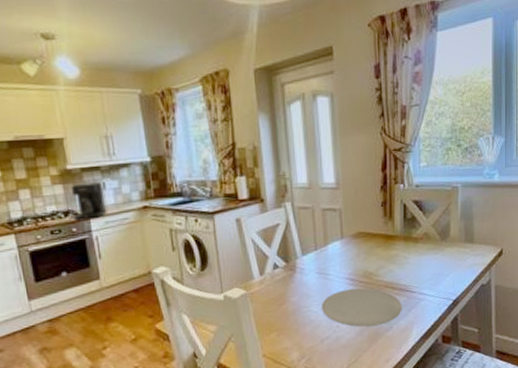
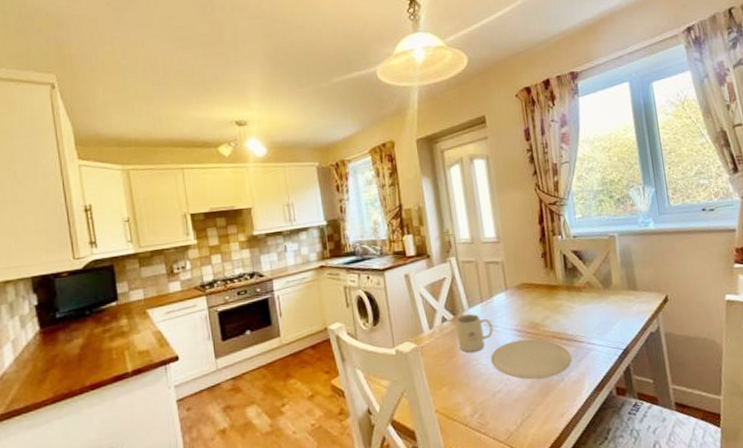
coffee maker: present [71,182,107,220] -> none [256,245,288,281]
mug: none [288,262,326,300] -> present [455,314,493,352]

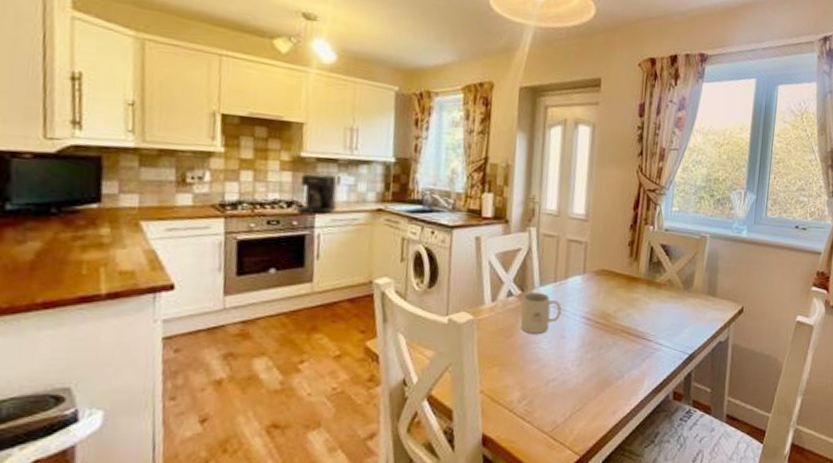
coffee maker: none [256,245,288,281] -> present [297,173,337,214]
plate: present [491,339,572,380] -> none [552,328,637,372]

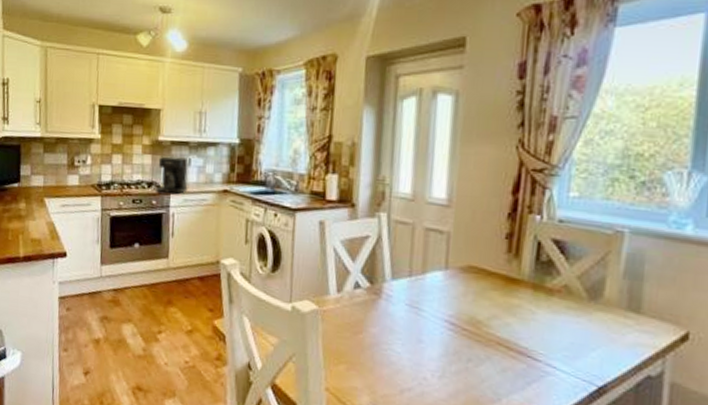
mug: present [520,292,562,334] -> none [369,286,418,334]

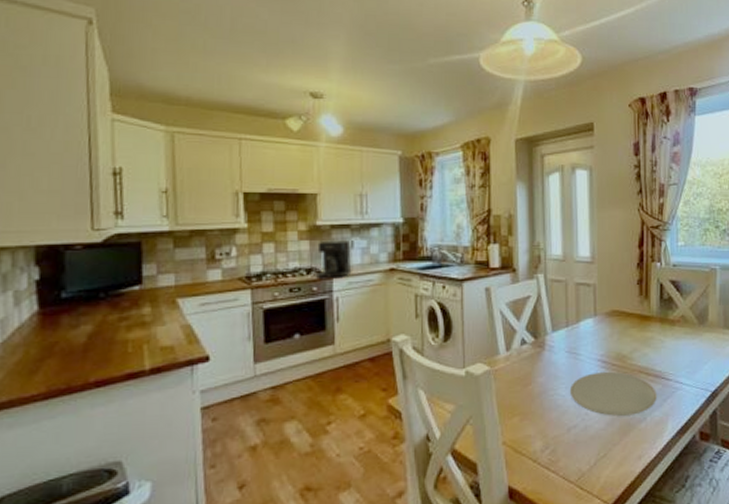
plate: none [407,334,519,393] -> present [571,371,657,416]

